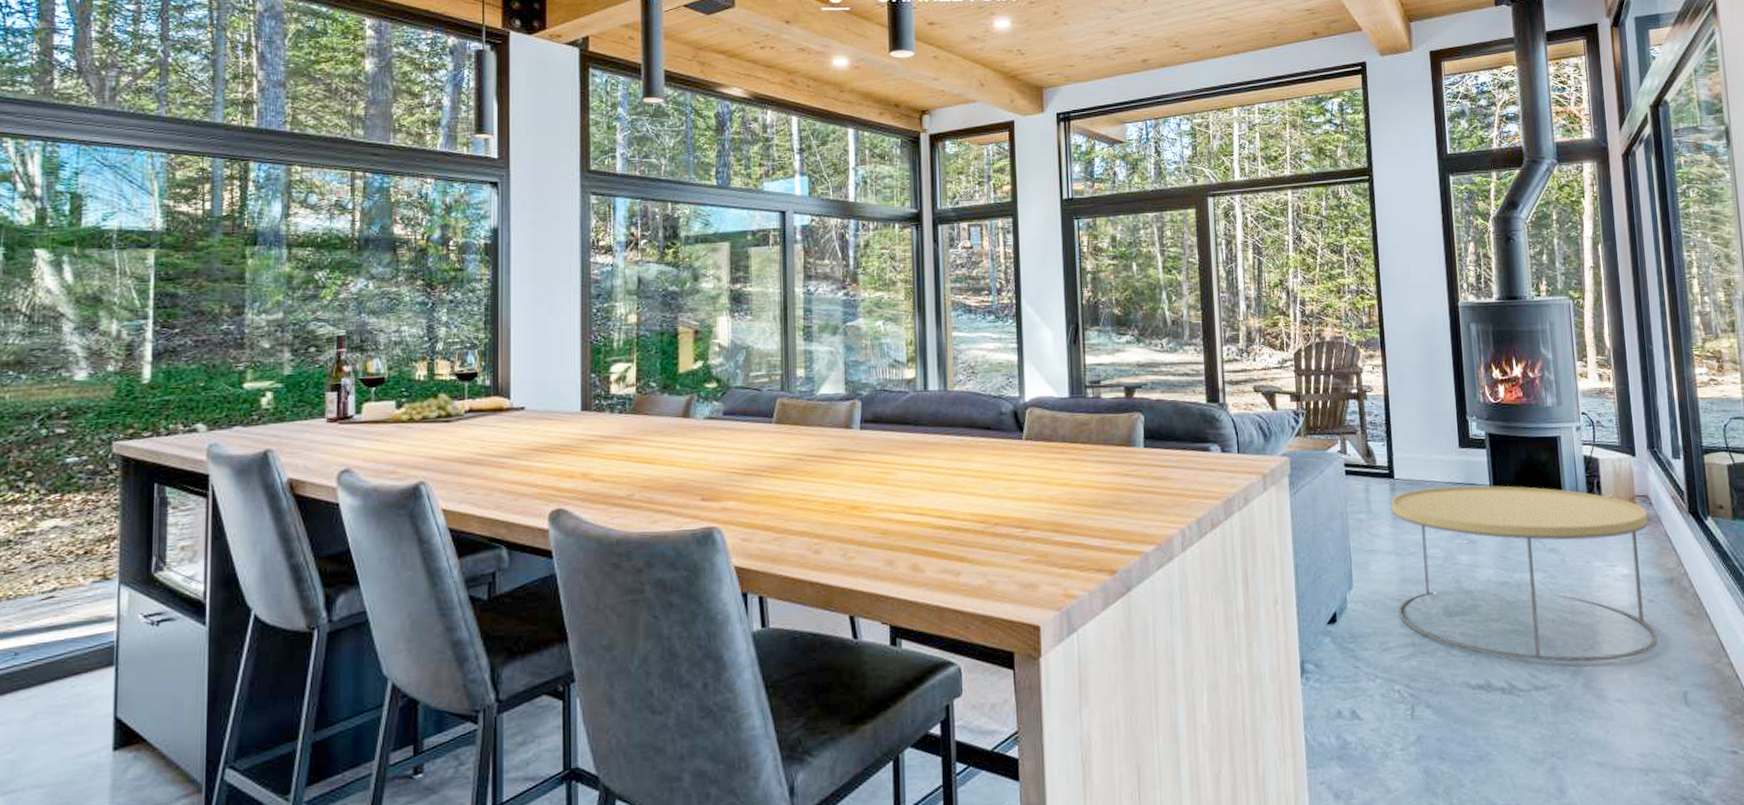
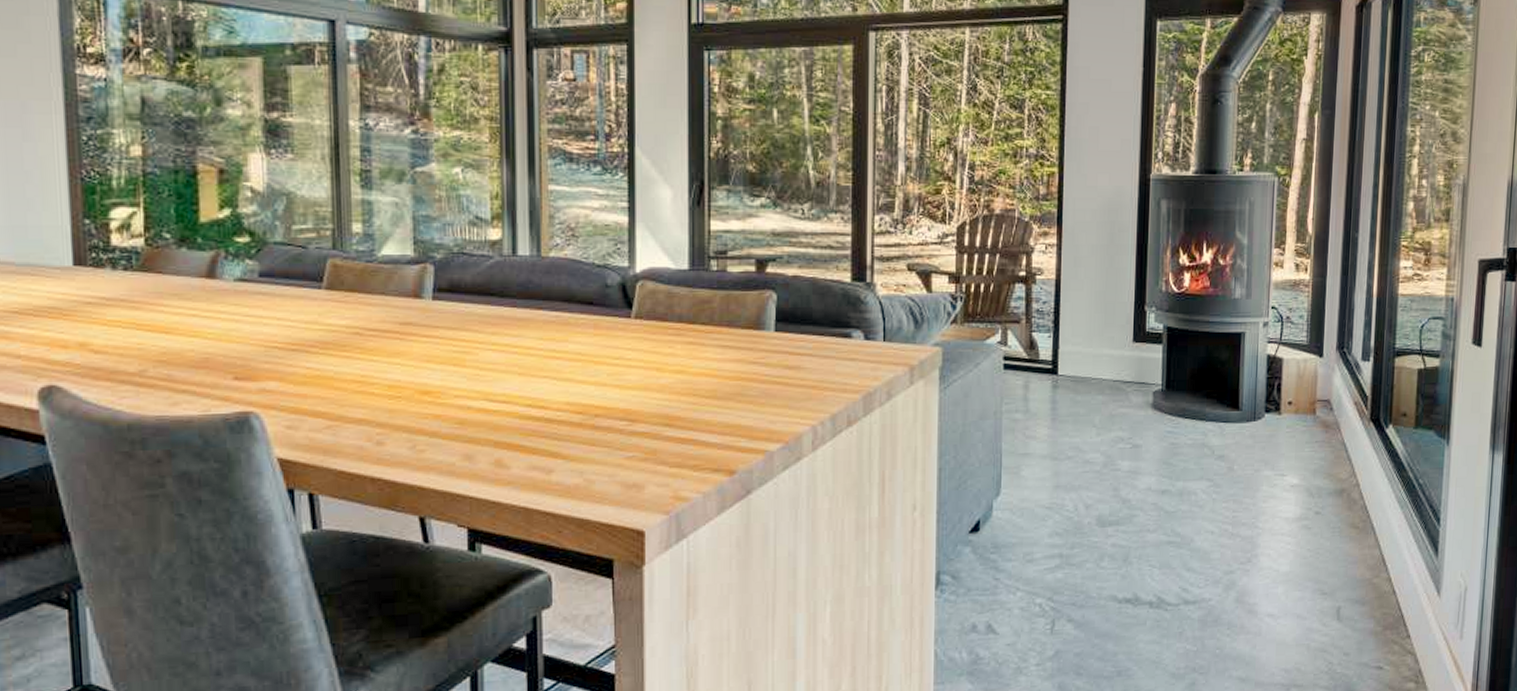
coffee table: present [1390,485,1658,663] -> none [1048,384,1327,577]

